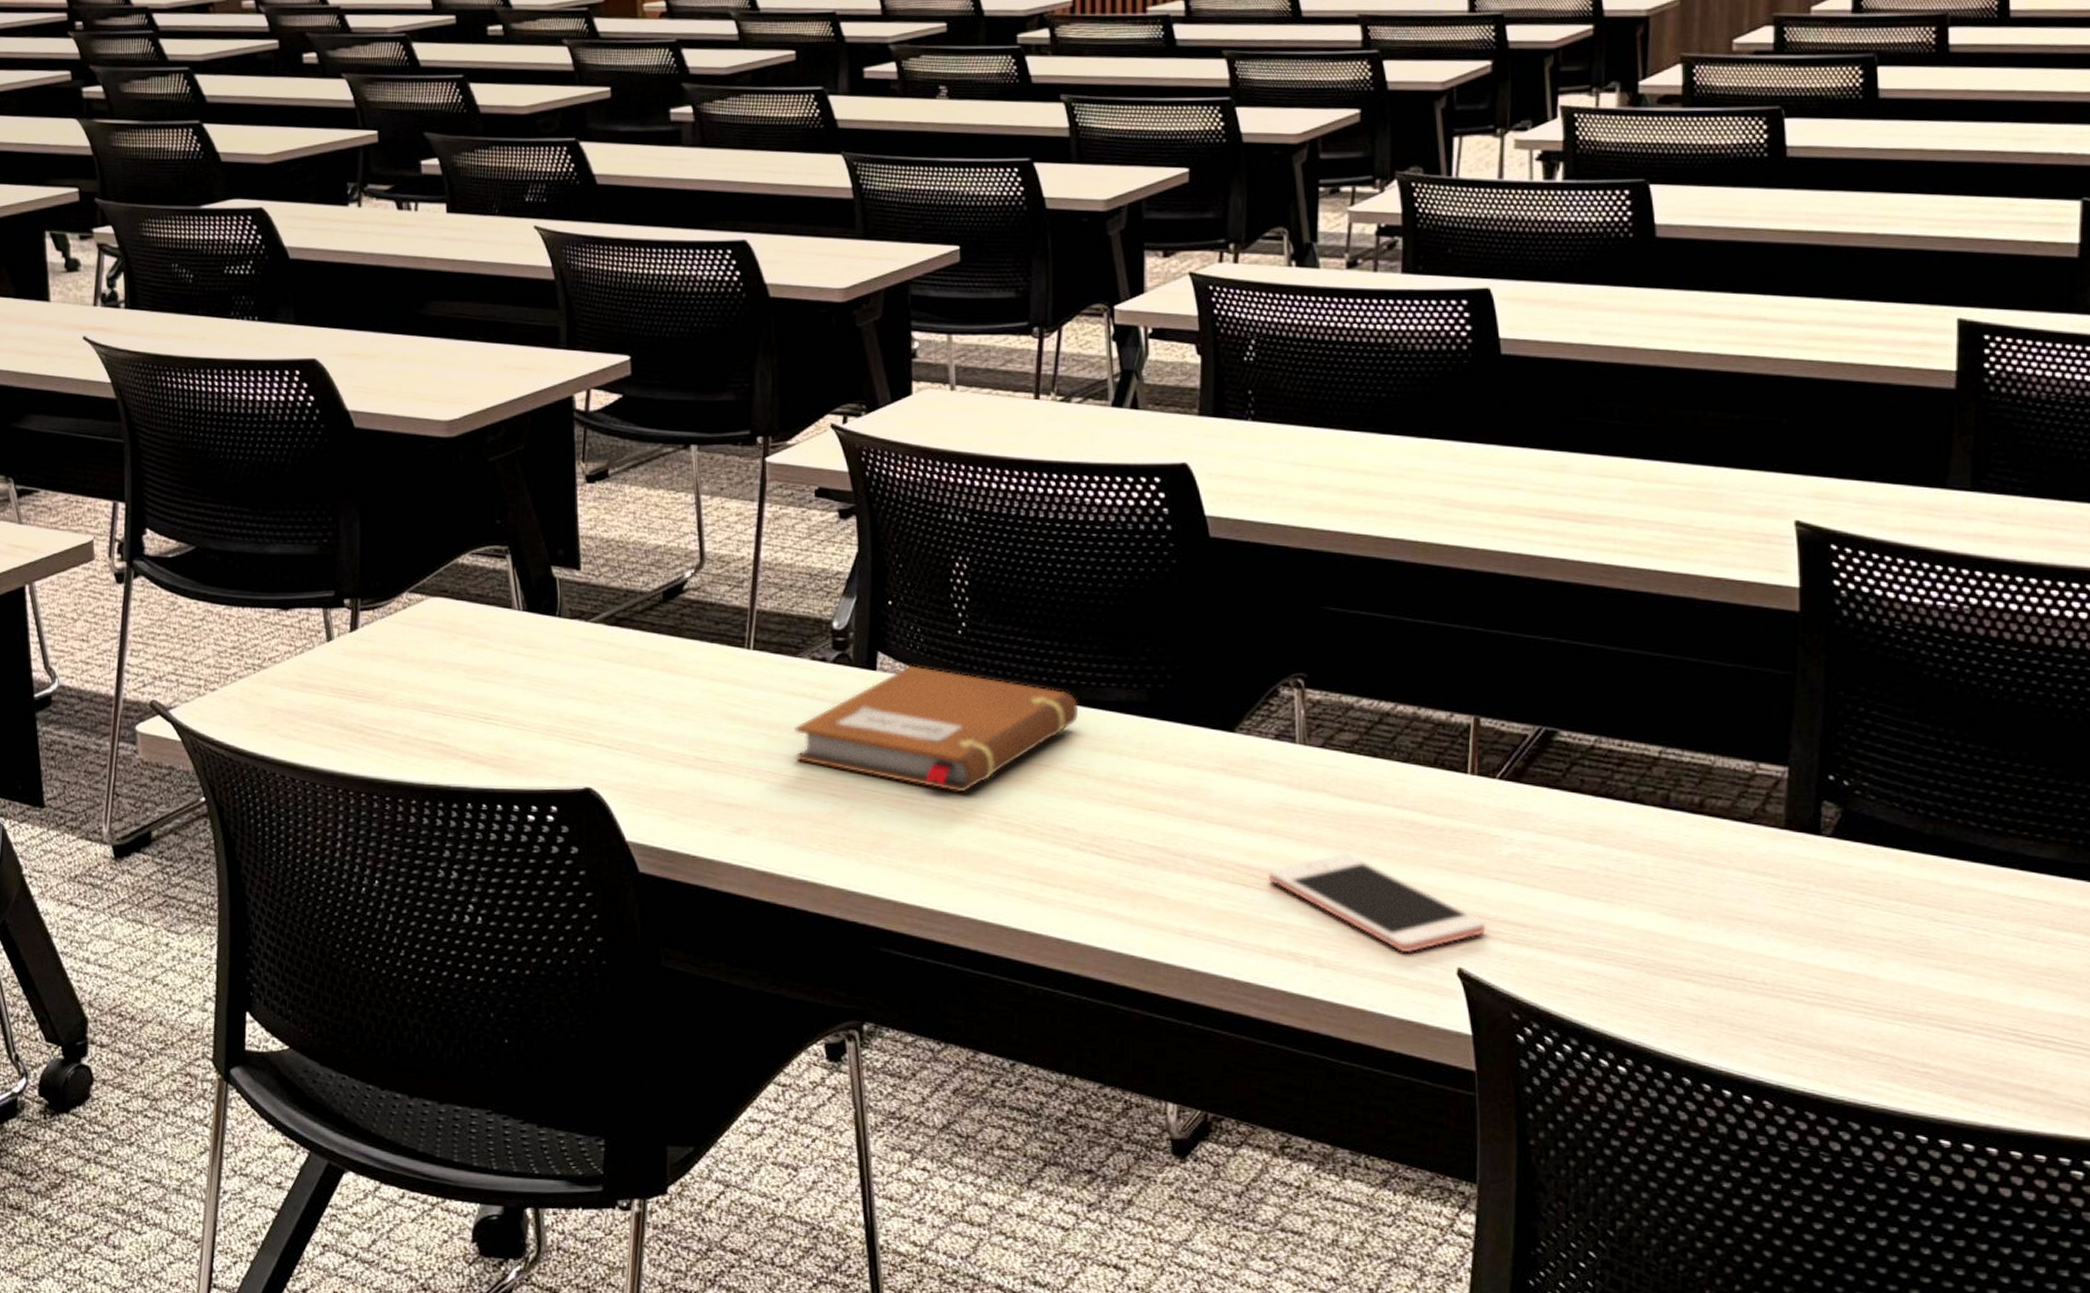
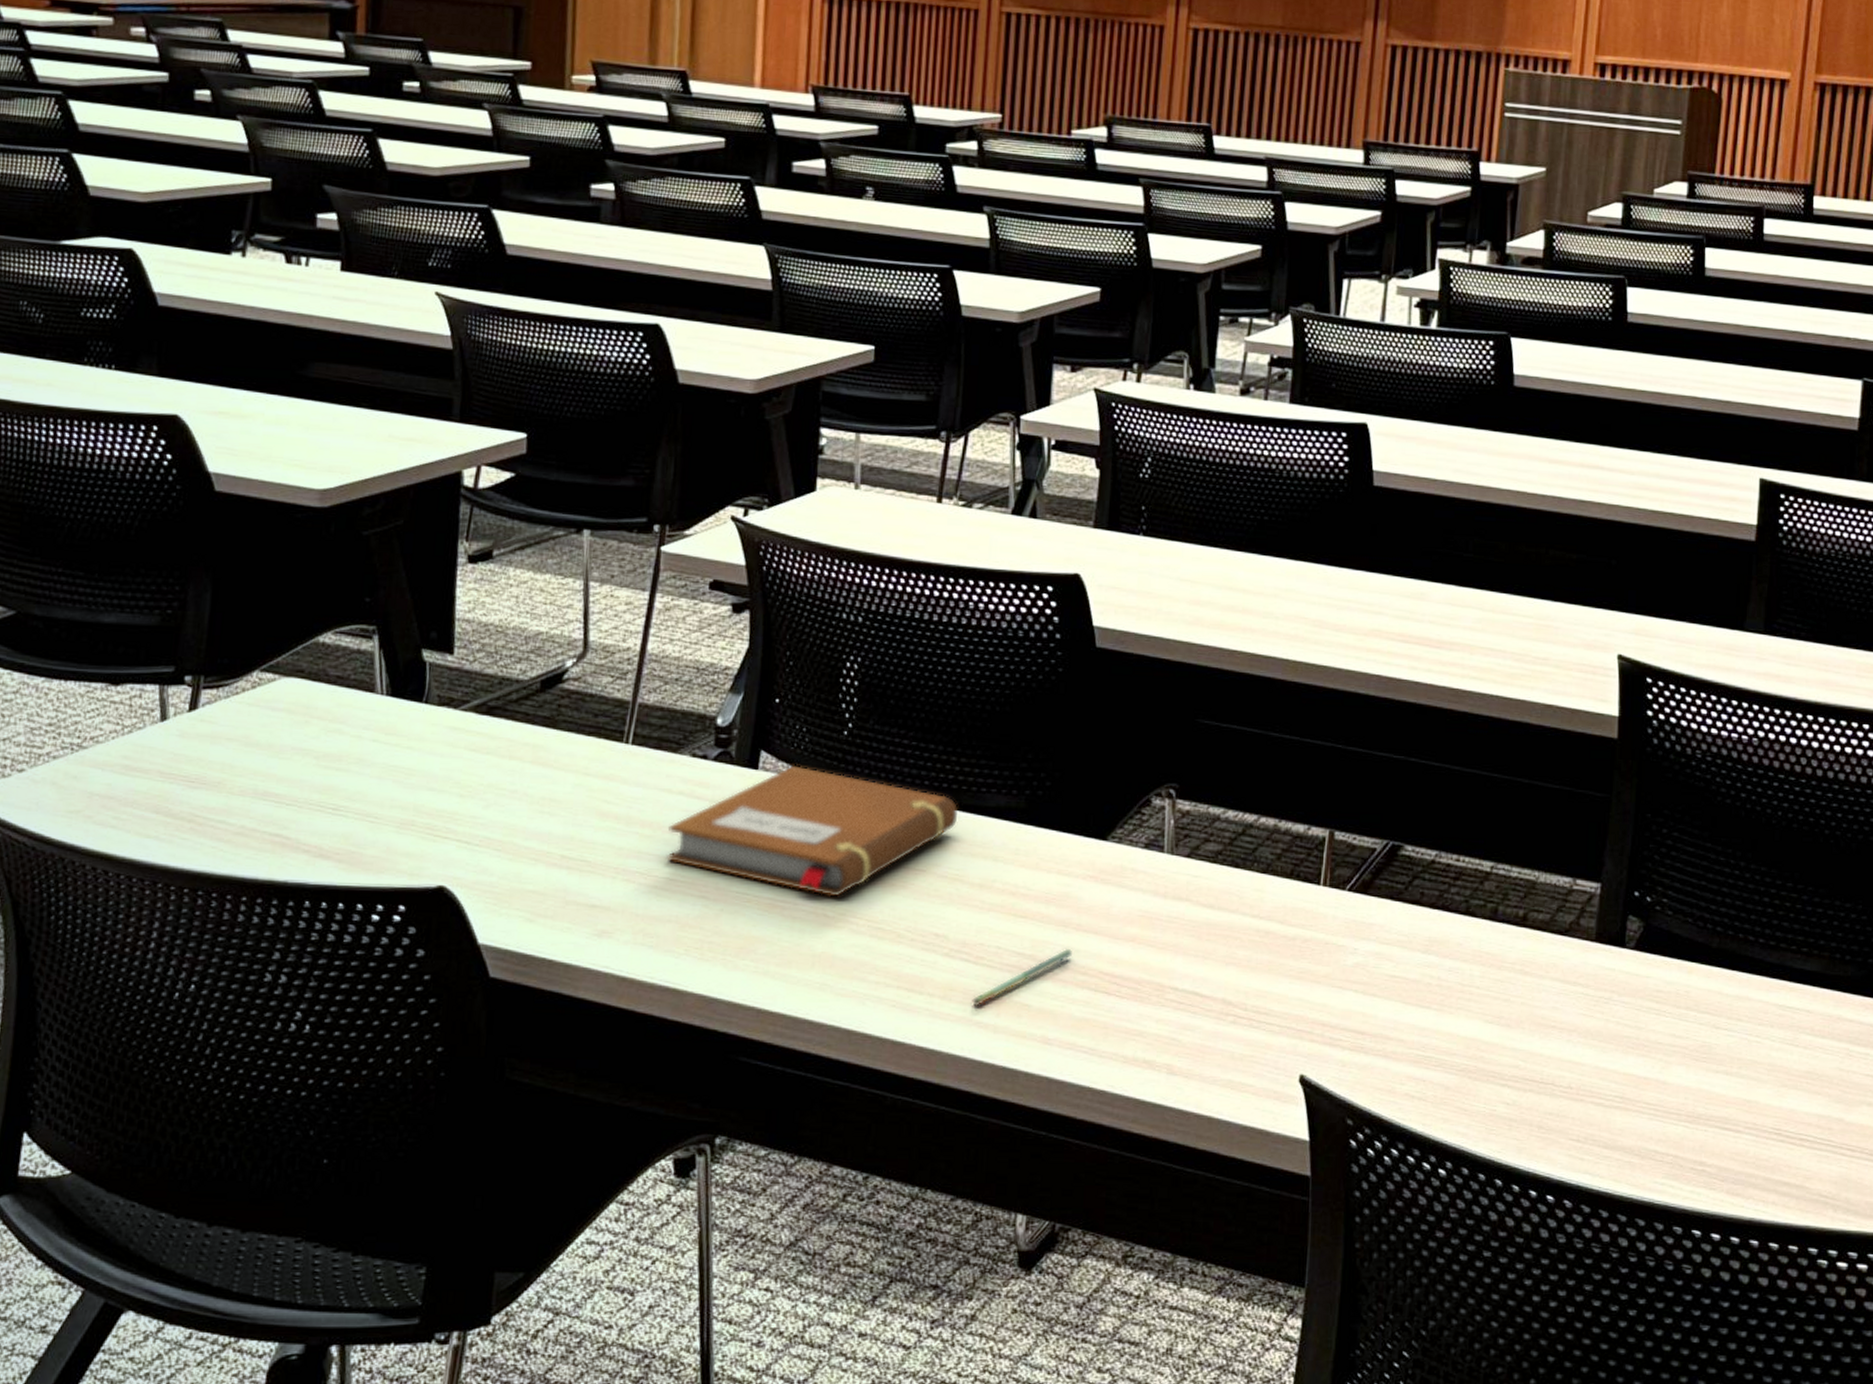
pen: none [1106,840,1206,899] -> present [972,948,1072,1007]
cell phone: present [1269,853,1486,953] -> none [1130,961,1328,1061]

